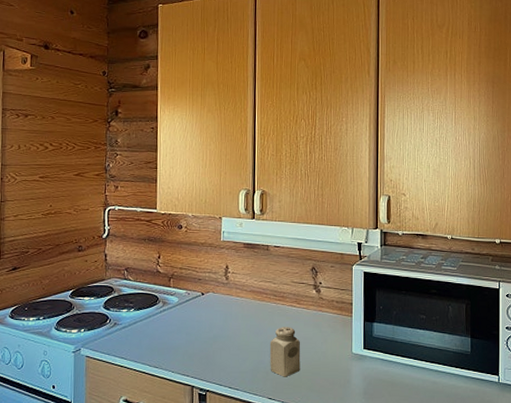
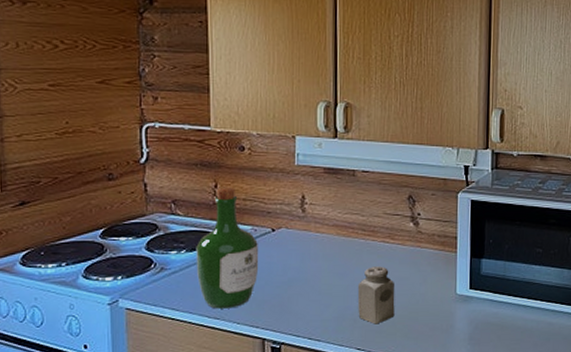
wine bottle: none [141,258,191,359] -> present [196,187,259,309]

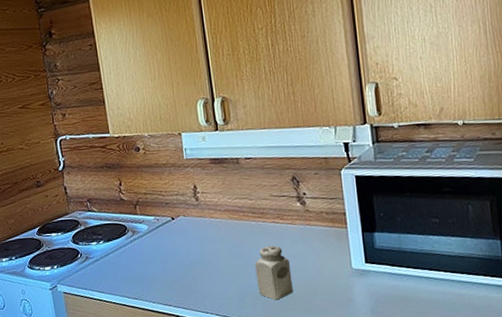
wine bottle: present [196,187,259,309] -> none [111,183,165,290]

